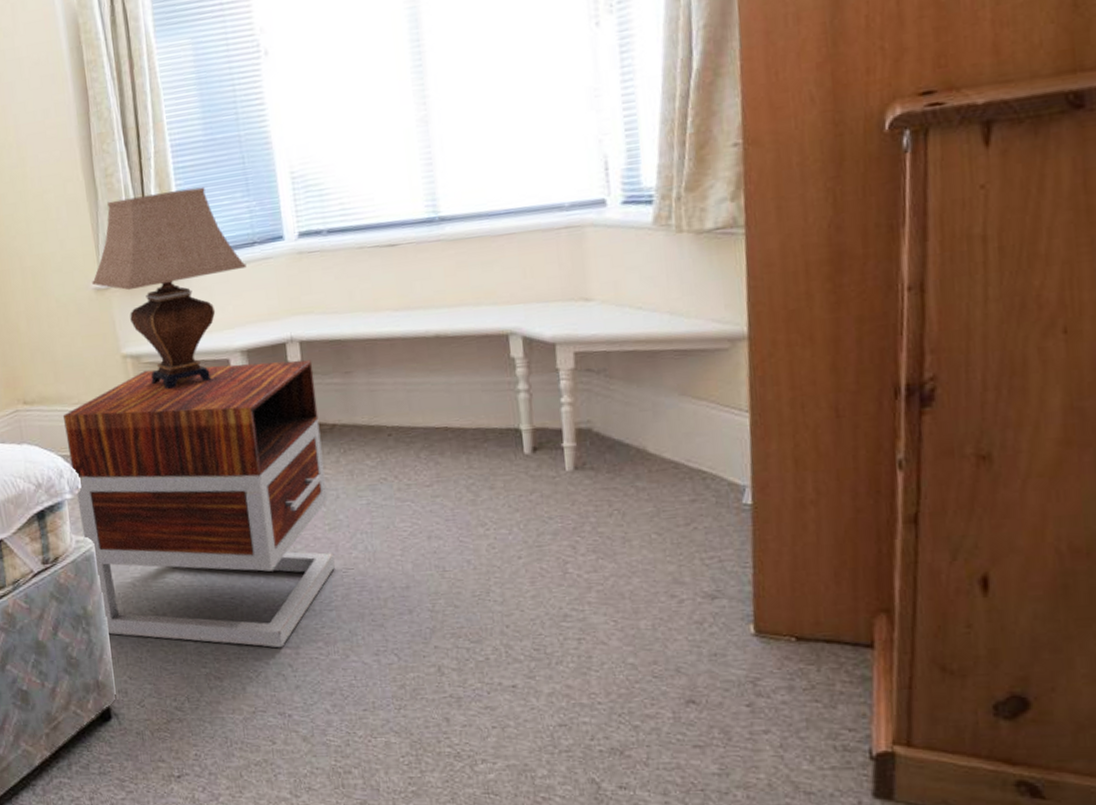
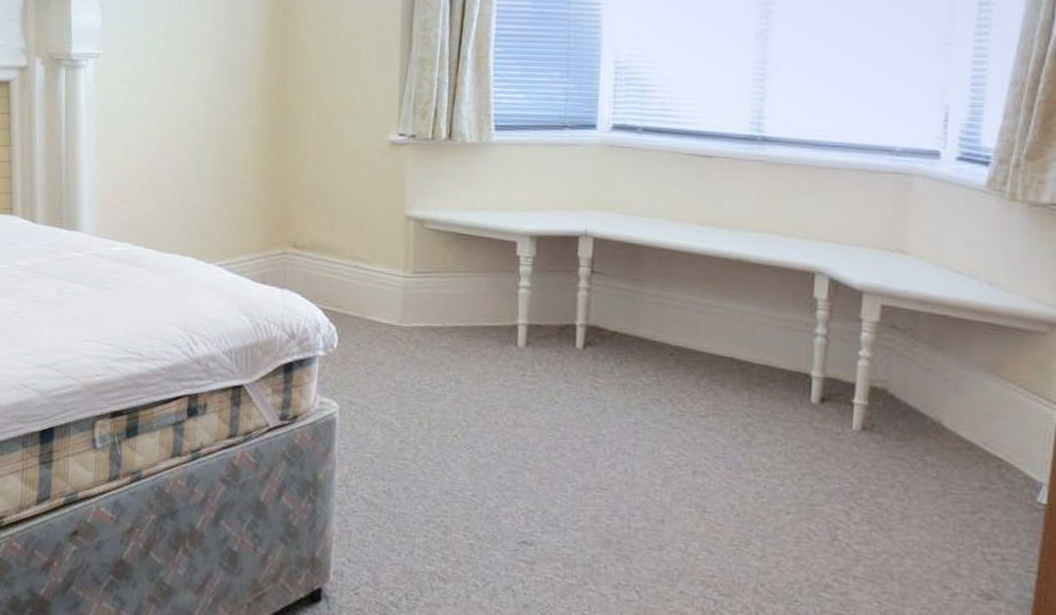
nightstand: present [62,360,335,648] -> none [328,237,603,560]
table lamp: present [92,186,247,390] -> none [389,55,553,262]

